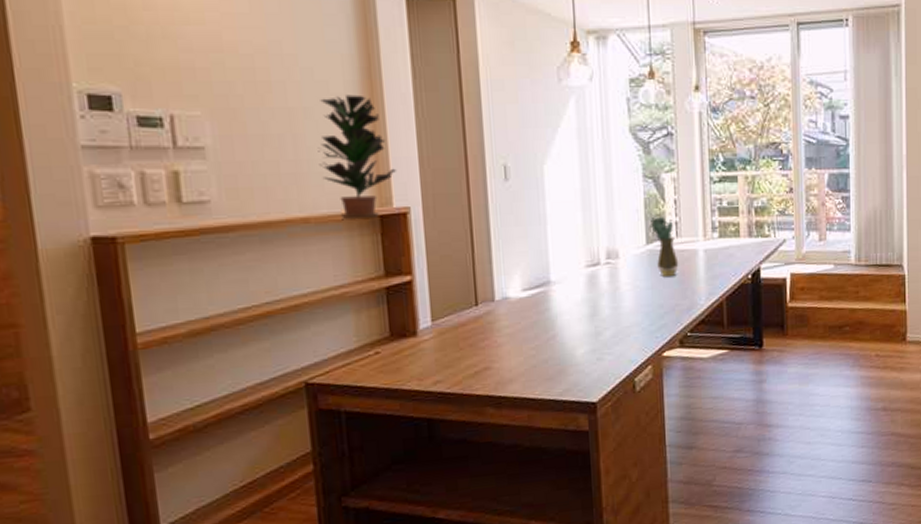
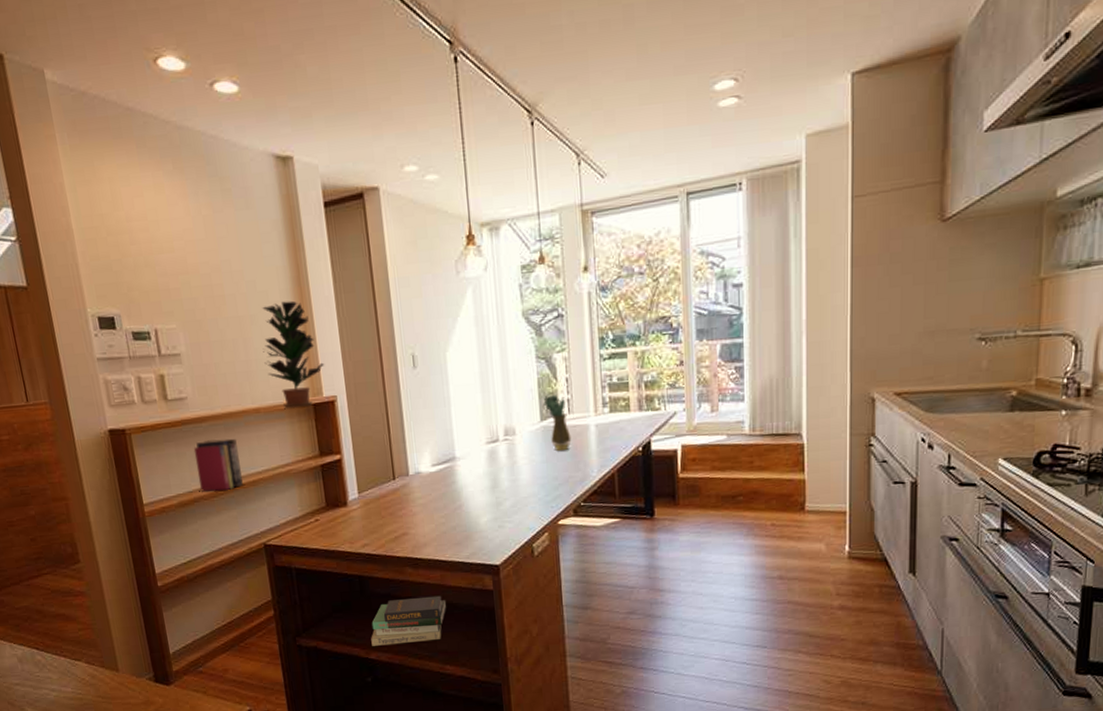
books: none [214,253,281,318] -> present [193,438,243,492]
books: none [439,439,533,503] -> present [371,595,446,646]

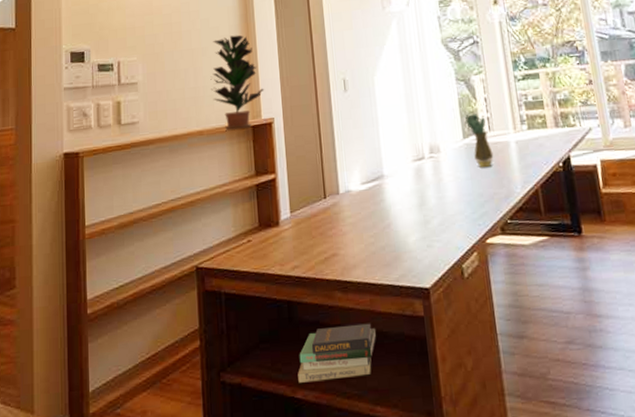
books: present [193,438,243,492] -> none [139,159,181,213]

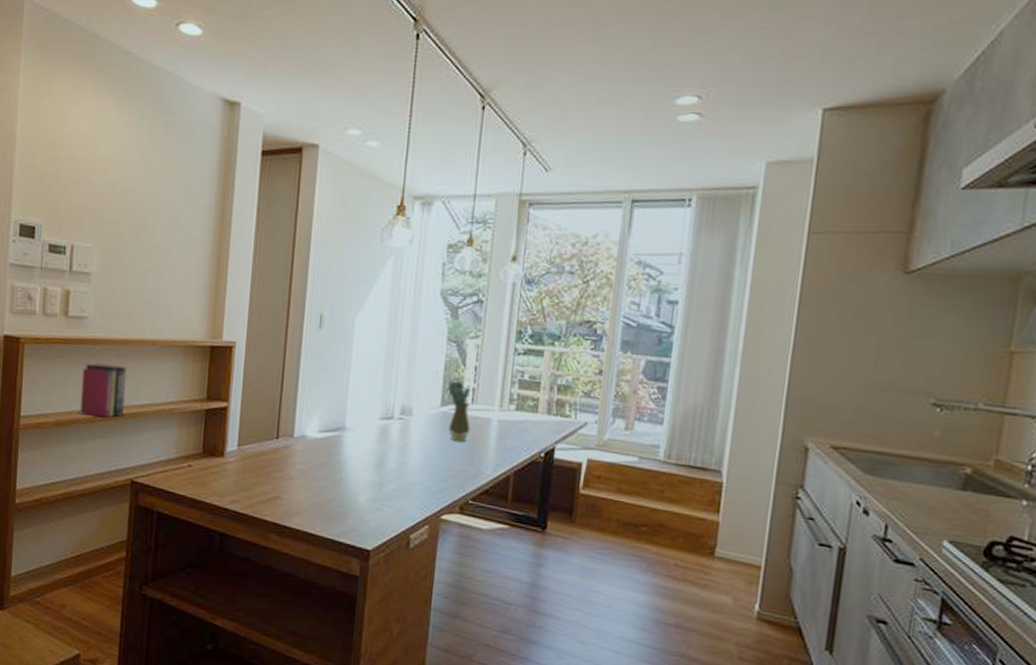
books: none [139,159,181,213] -> present [79,363,126,418]
potted plant: present [210,34,265,131] -> none [171,239,231,349]
books: present [298,323,376,383] -> none [219,565,306,619]

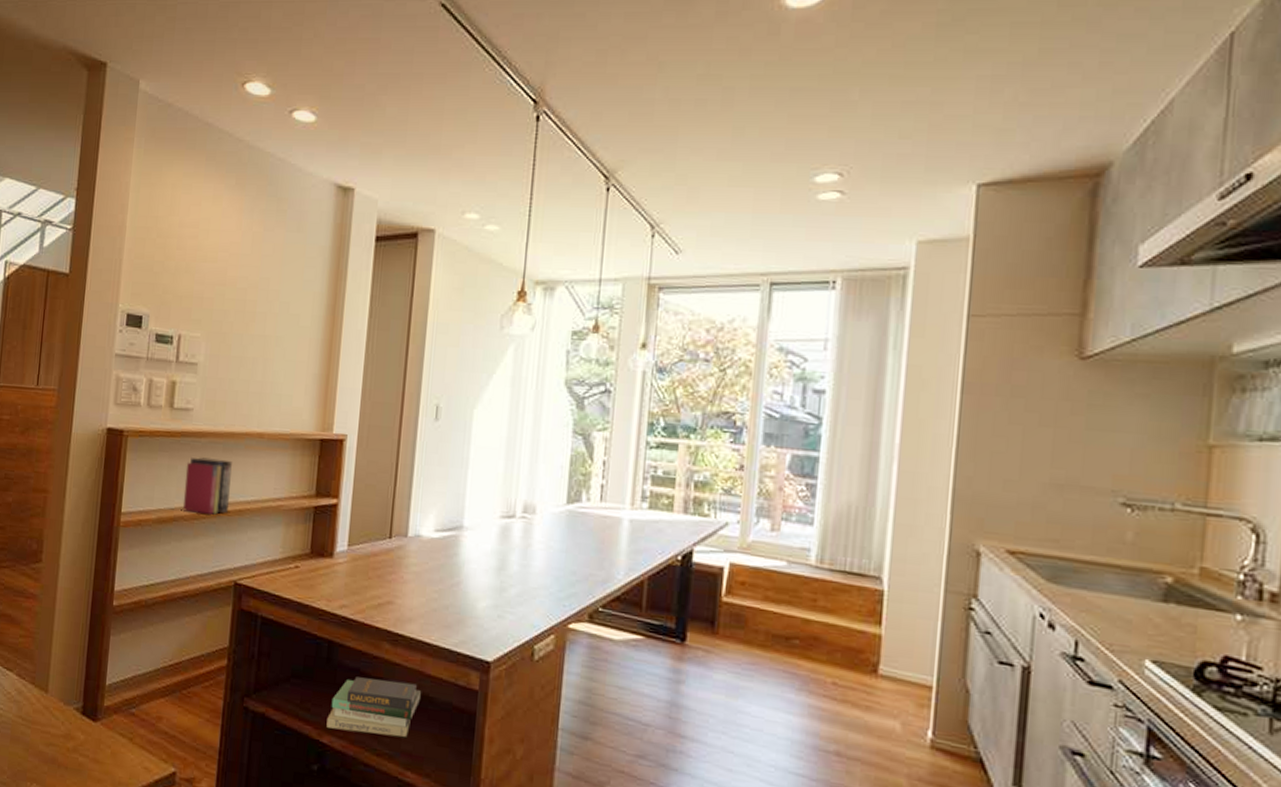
books: none [219,565,306,619] -> present [326,676,421,737]
vase: present [447,376,471,441] -> none [573,472,600,542]

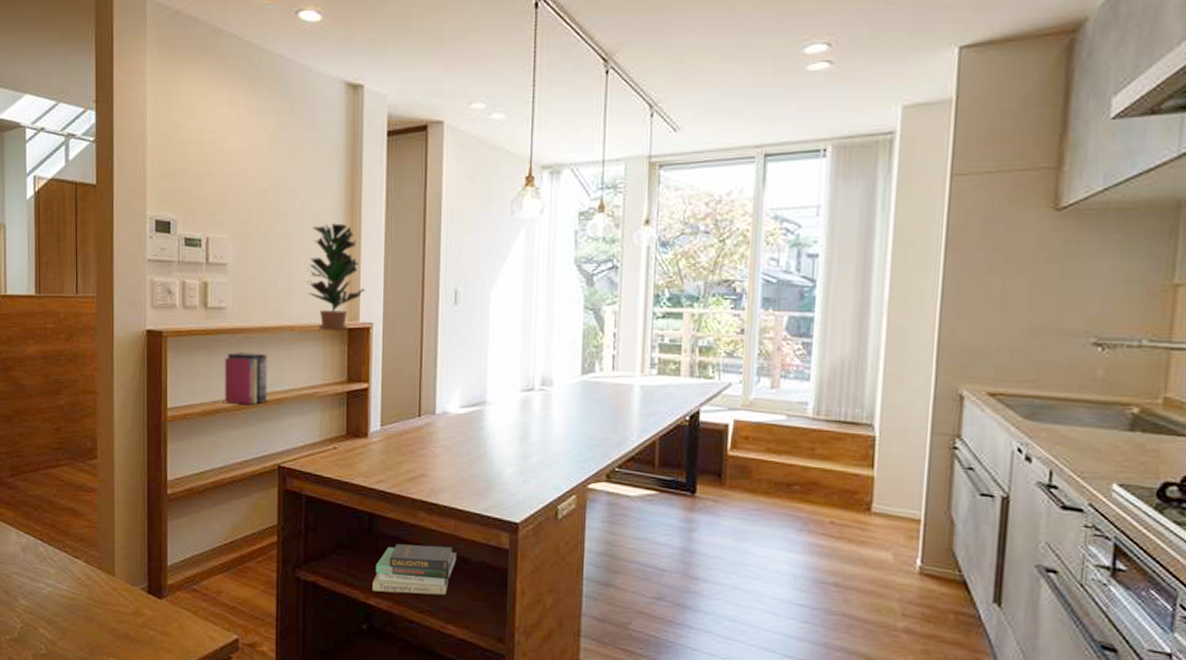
potted plant: none [280,328,342,442] -> present [306,223,366,331]

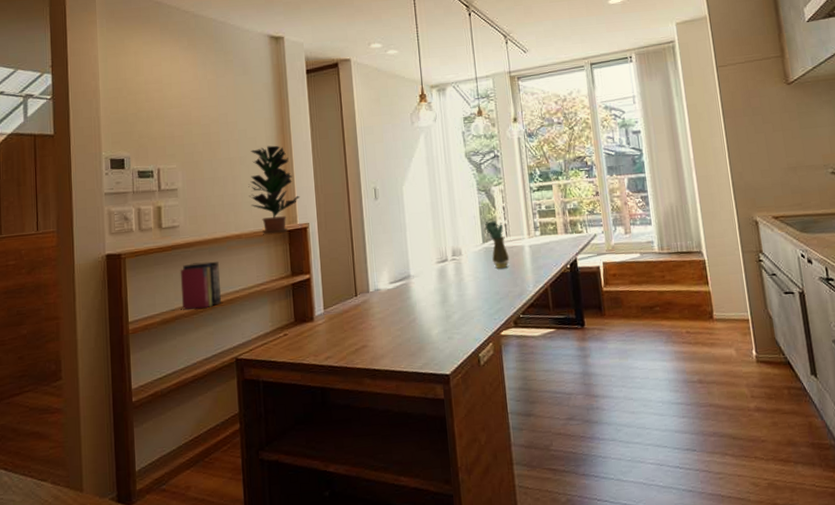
books: present [372,544,456,595] -> none [330,405,401,459]
vase: none [586,344,613,409] -> present [484,218,510,269]

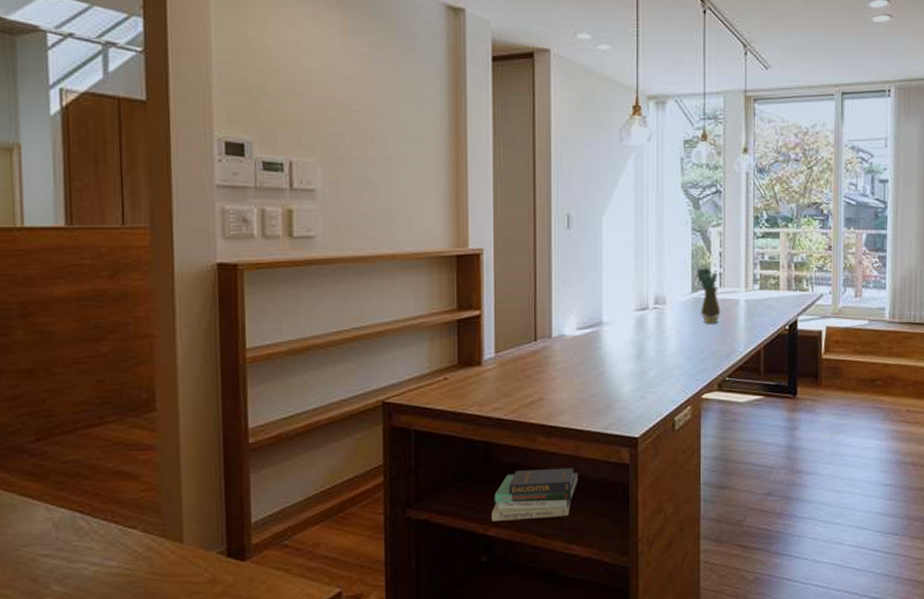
books: present [180,261,221,310] -> none [315,284,367,341]
potted plant: present [248,145,300,235] -> none [408,148,474,258]
books: none [330,405,401,459] -> present [491,467,578,521]

